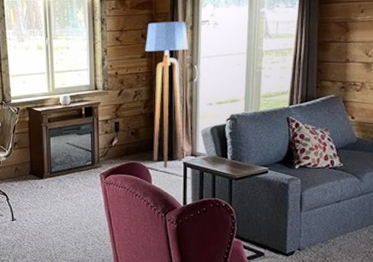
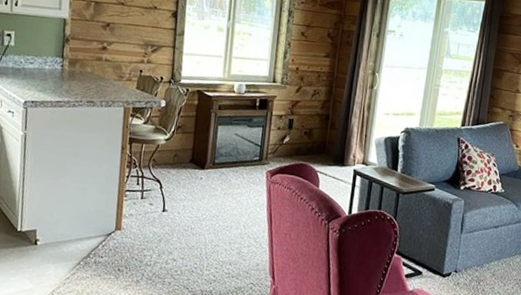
floor lamp: present [145,21,189,167] -> none [323,23,373,173]

